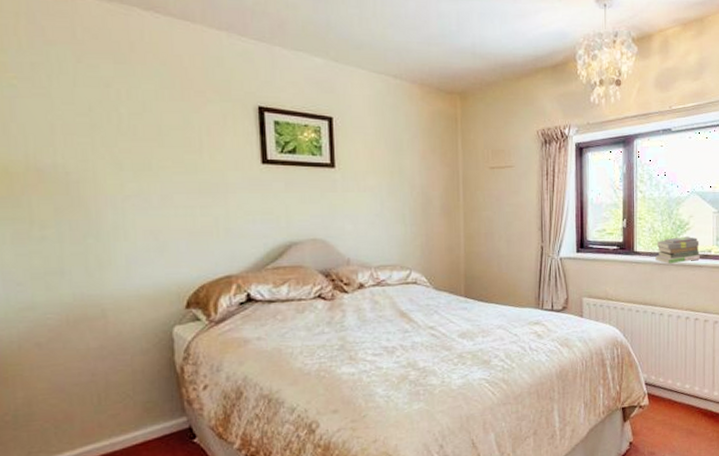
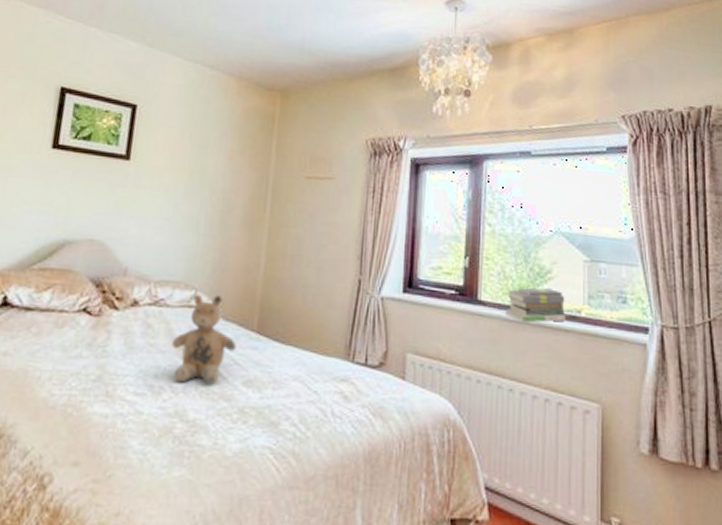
teddy bear: none [397,272,450,342] -> present [171,293,238,385]

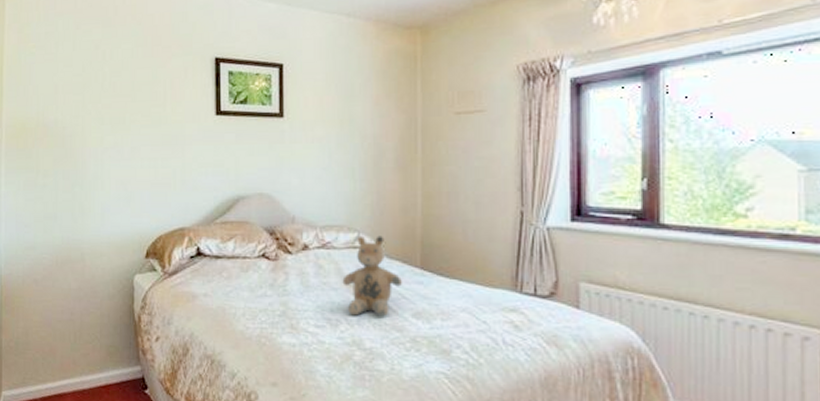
books: present [505,287,565,323] -> none [695,205,774,245]

